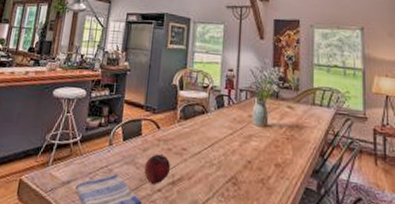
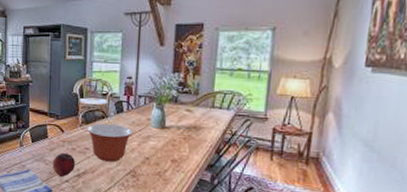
mixing bowl: none [185,119,234,166] -> present [87,123,133,162]

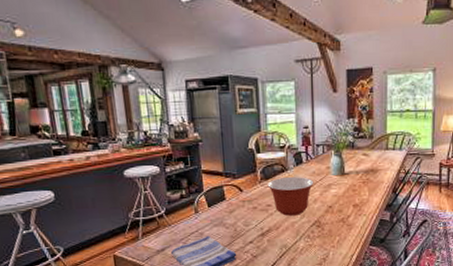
fruit: present [53,152,76,177] -> none [233,213,259,238]

